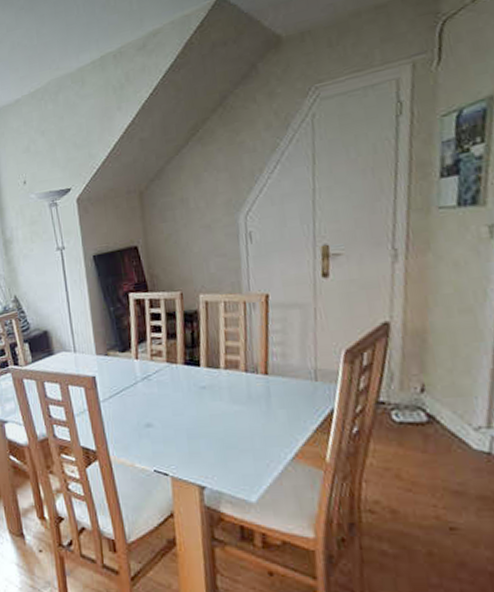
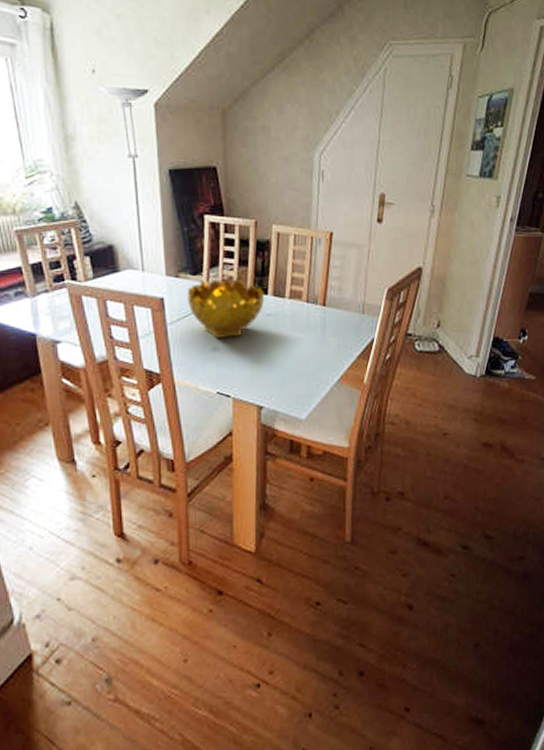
decorative bowl: none [117,351,198,414] -> present [187,278,265,338]

